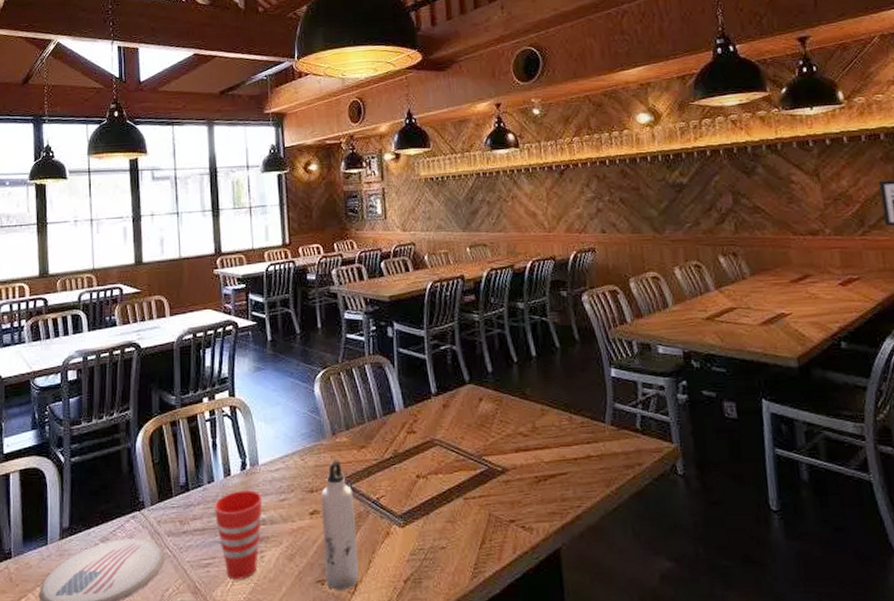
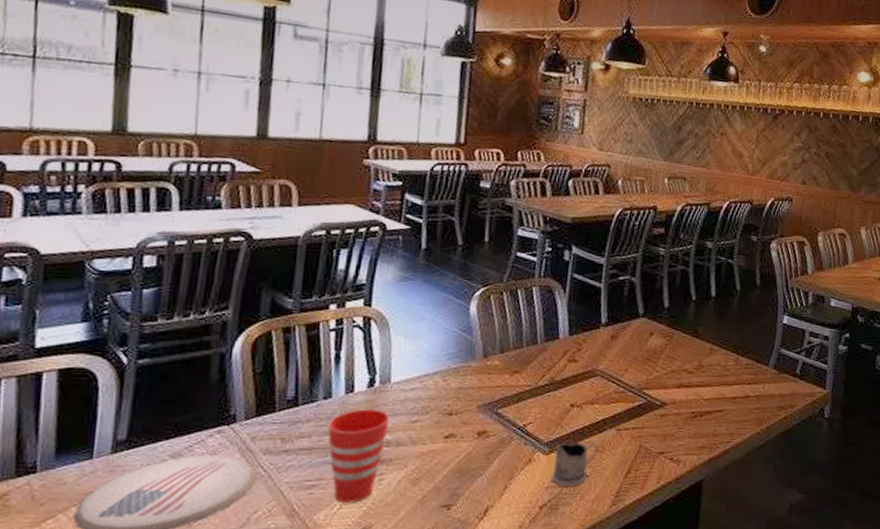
water bottle: present [321,460,358,590] -> none [452,383,498,515]
tea glass holder: none [409,513,451,559] -> present [552,442,599,486]

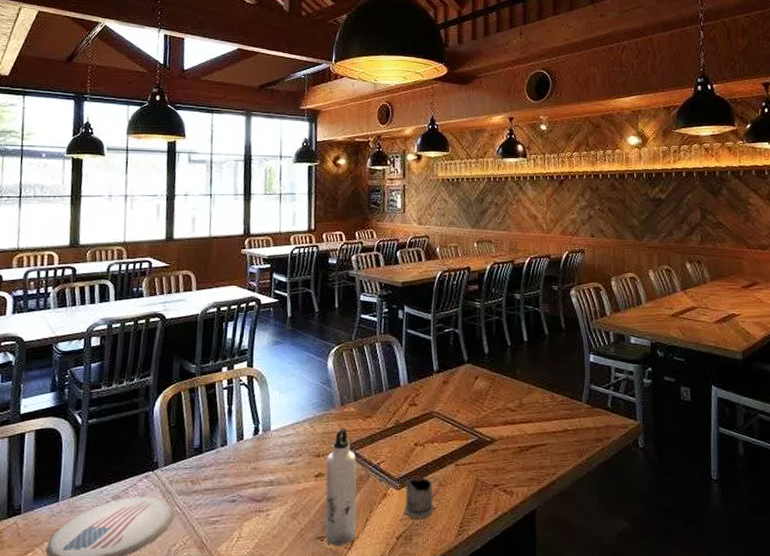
cup: present [328,409,390,503] -> none [225,454,272,536]
water bottle: none [452,383,498,515] -> present [325,428,357,546]

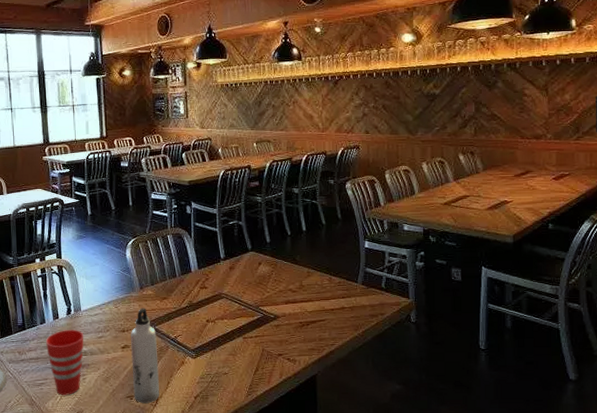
cup: none [225,454,272,536] -> present [46,330,84,395]
tea glass holder: present [404,478,442,518] -> none [200,348,232,381]

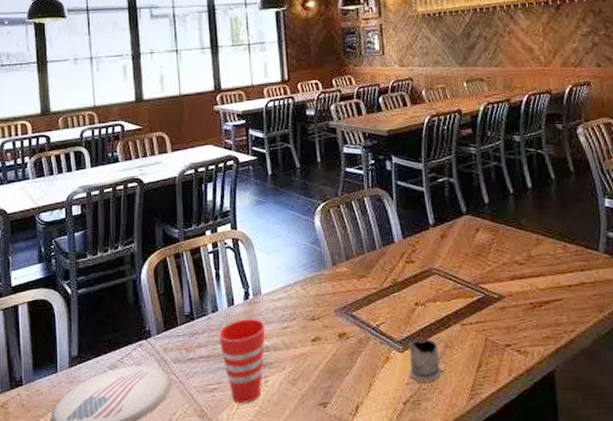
water bottle: present [131,308,159,403] -> none [322,289,360,412]
tea glass holder: none [200,348,232,381] -> present [408,338,448,382]

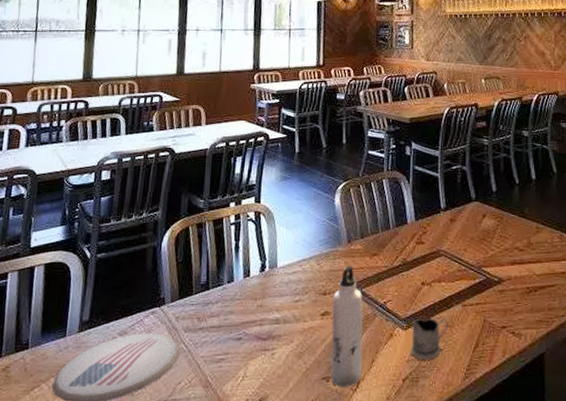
cup: present [219,319,266,404] -> none [232,291,278,375]
water bottle: none [322,289,360,412] -> present [331,265,363,387]

